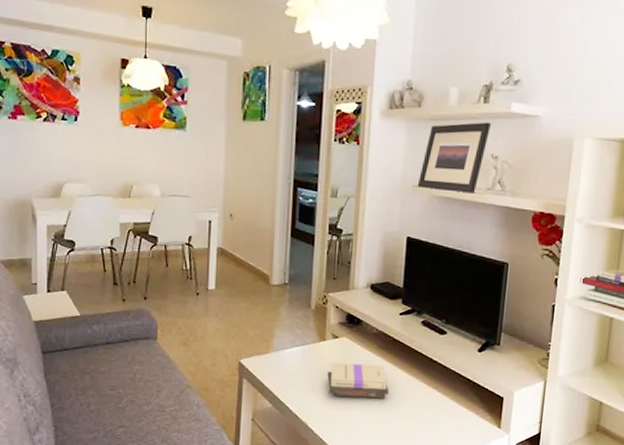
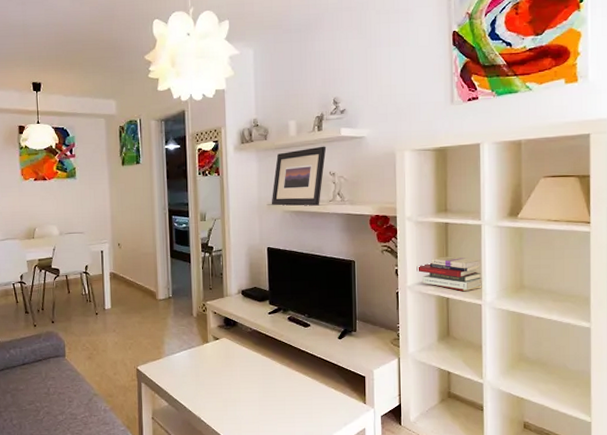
books: present [327,363,389,399] -> none [213,359,267,391]

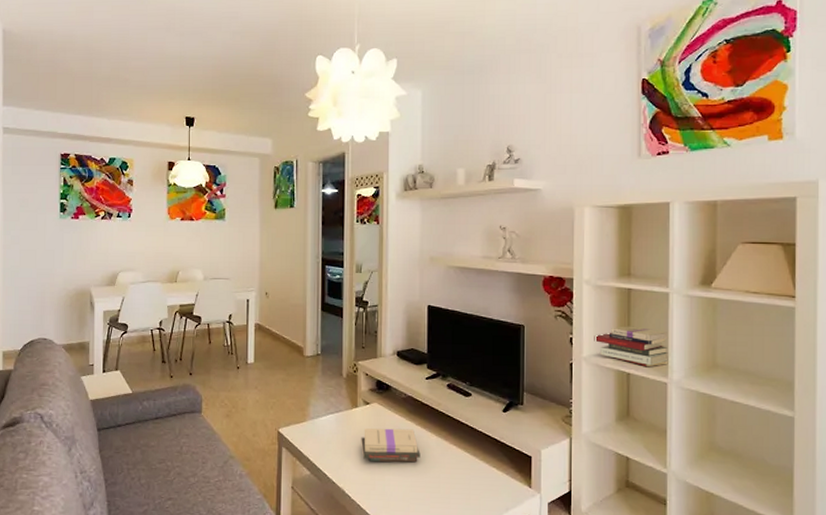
books: none [213,359,267,391] -> present [361,428,420,463]
picture frame: present [271,146,327,206] -> none [434,197,498,262]

